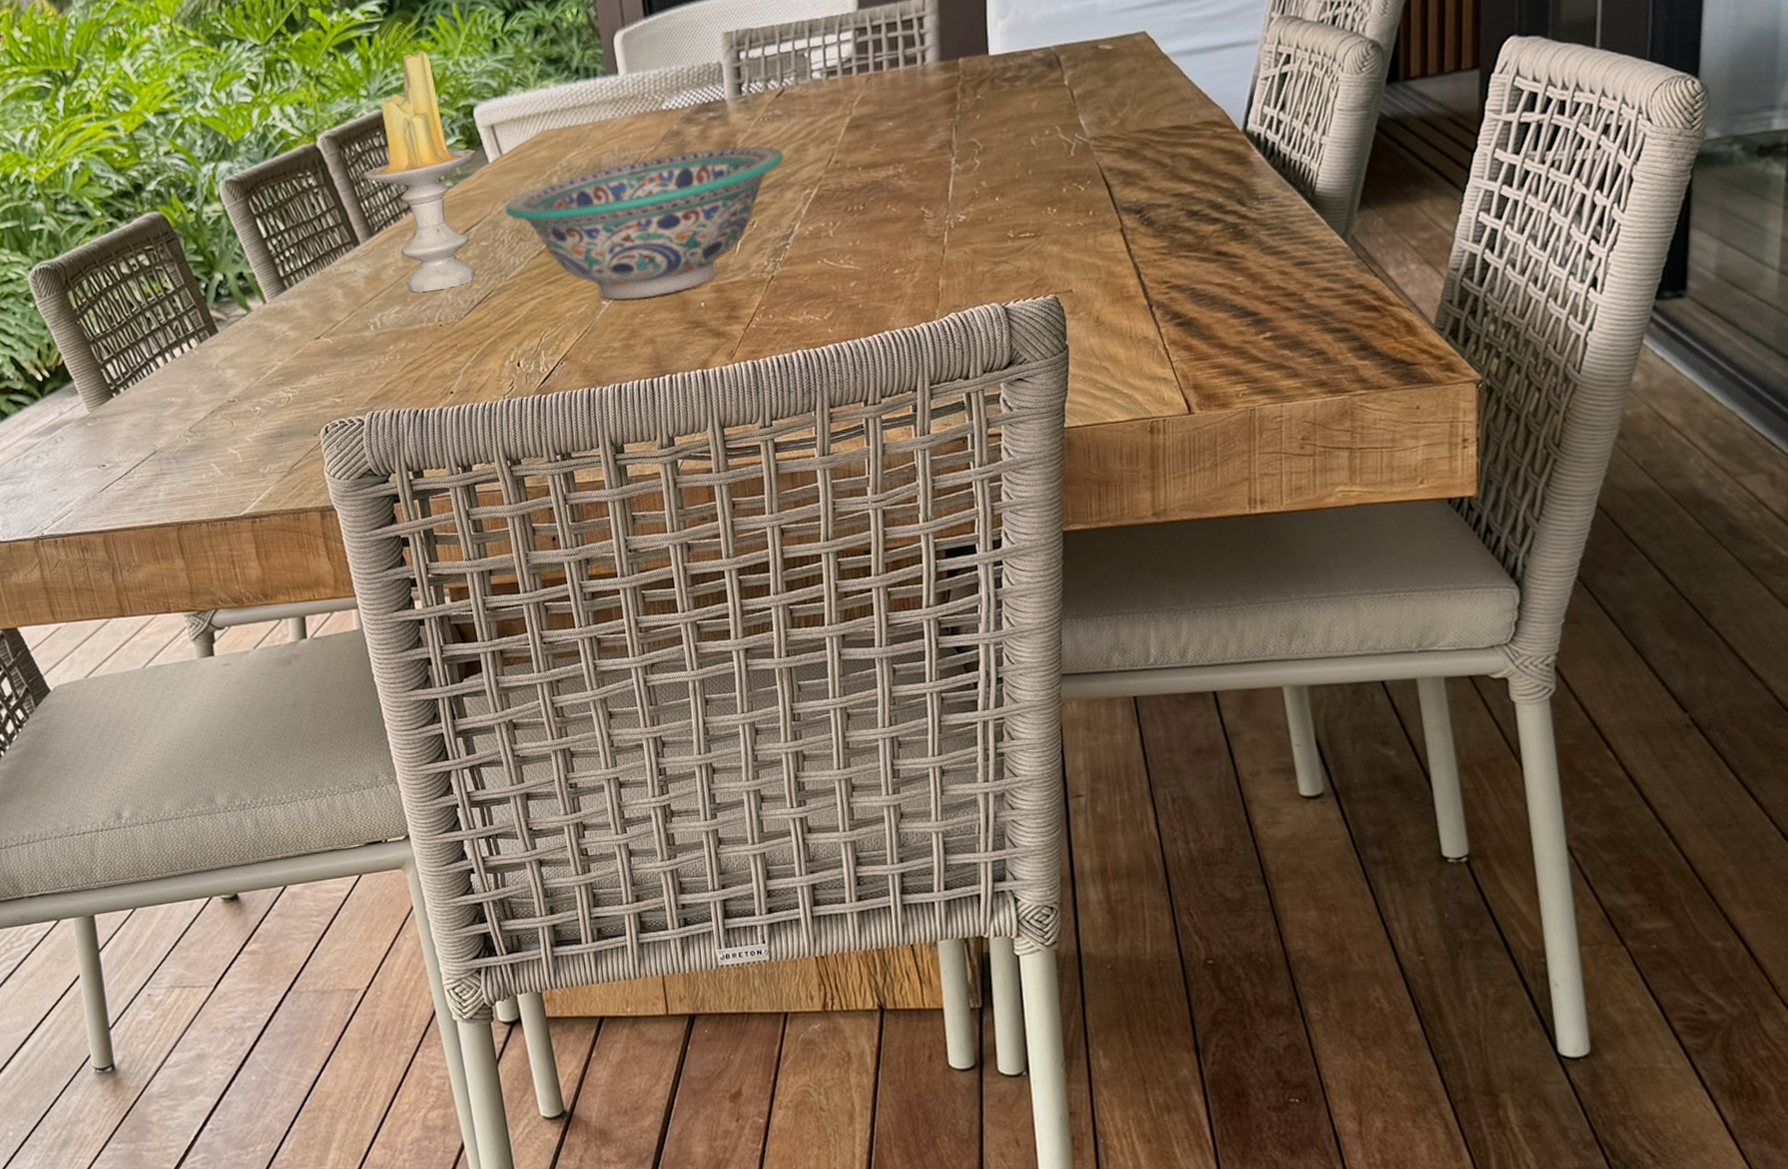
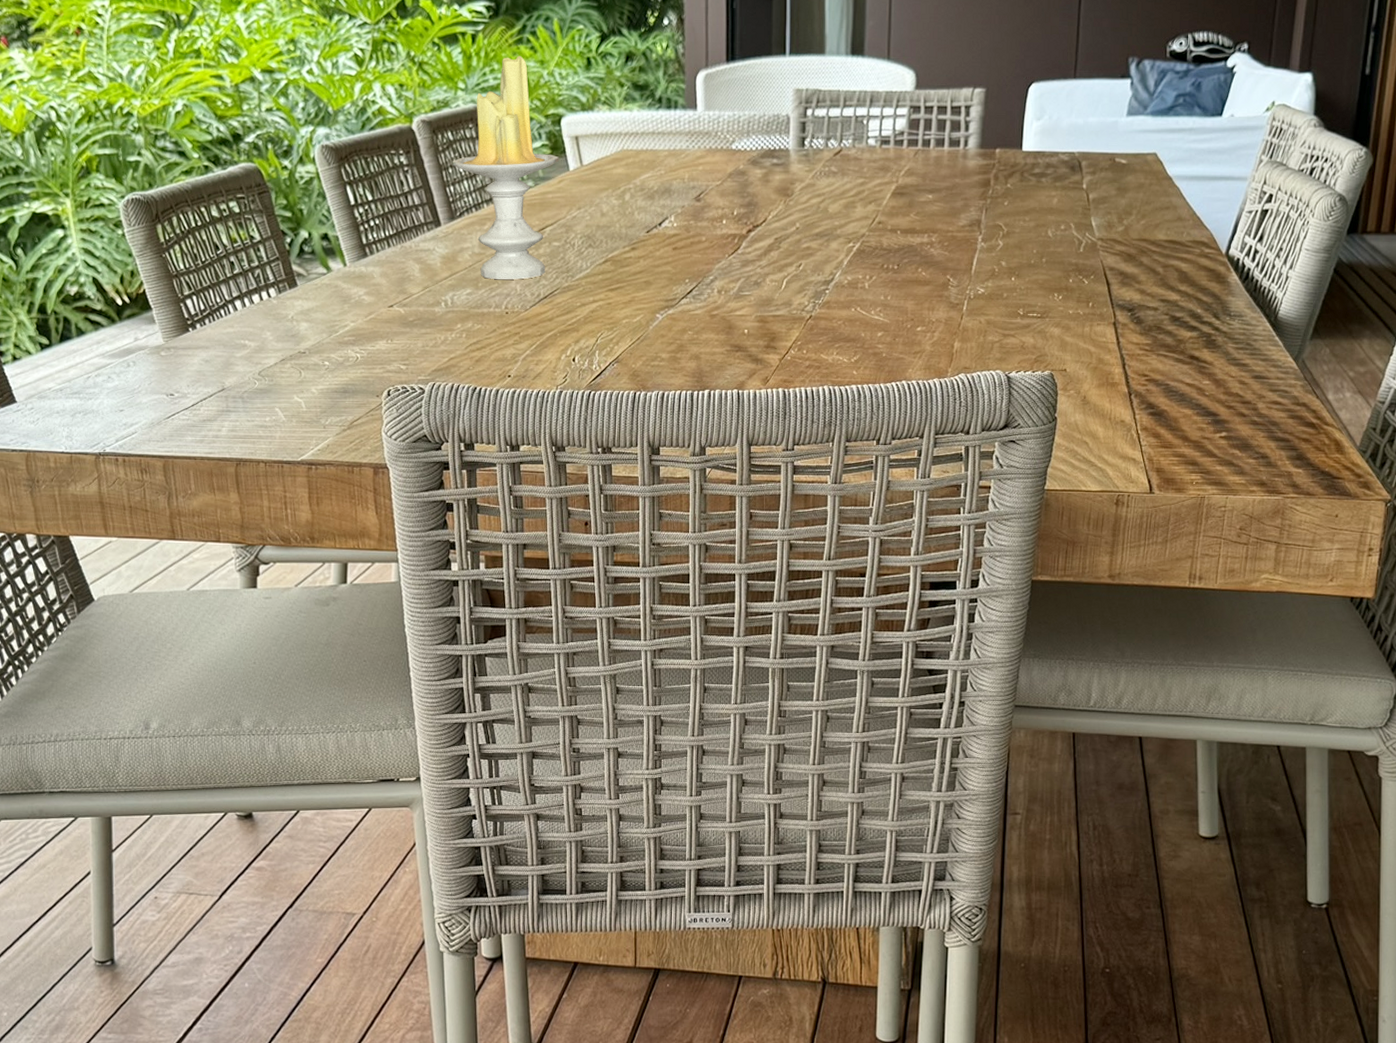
decorative bowl: present [504,145,785,300] -> none [579,191,835,318]

